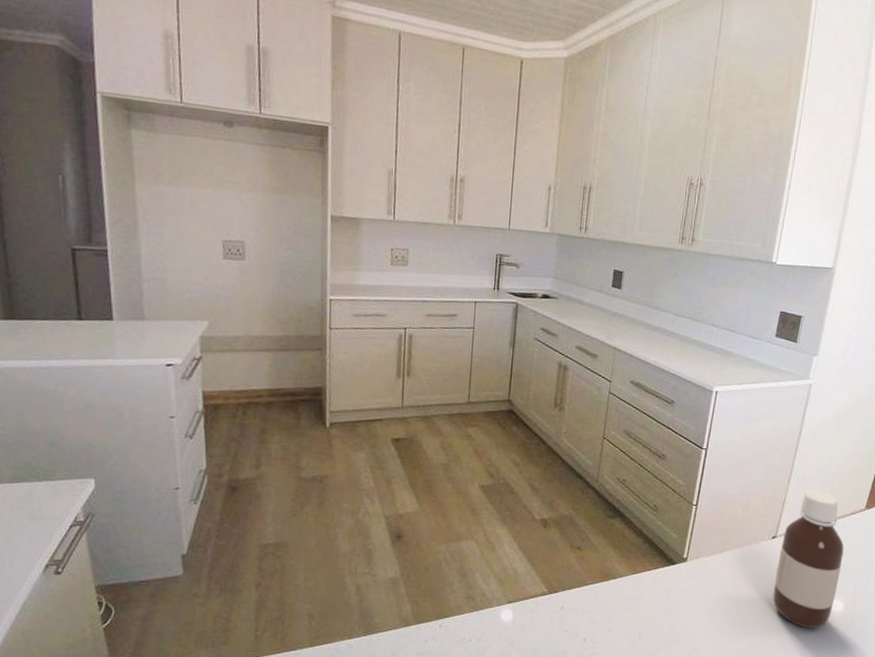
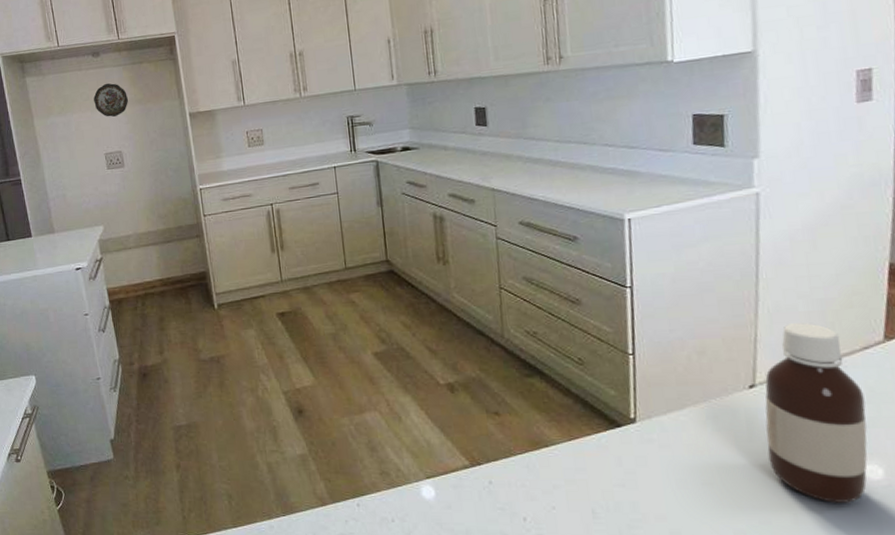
decorative plate: none [218,160,261,201] -> present [94,83,128,117]

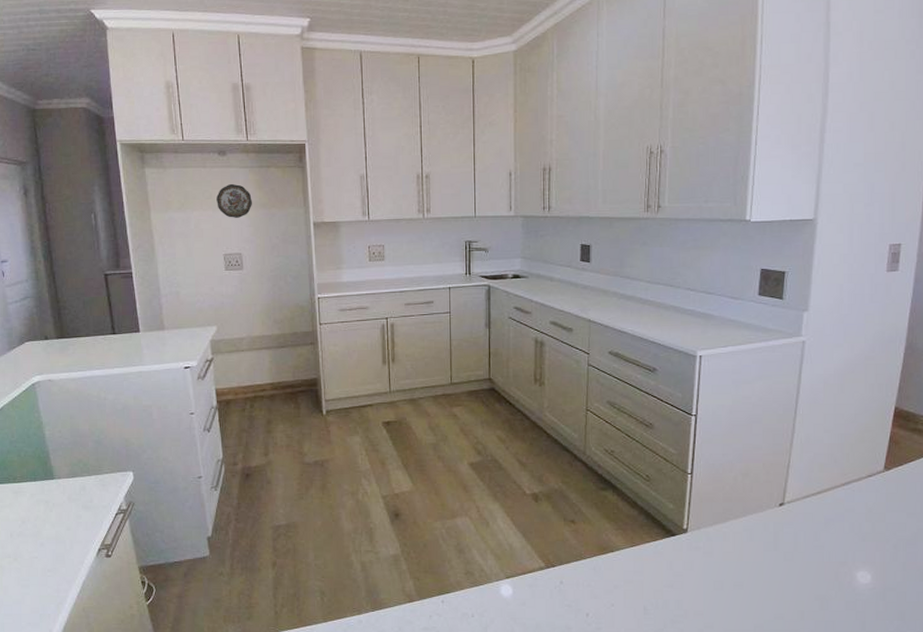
bottle: present [765,323,868,503] -> none [787,453,864,602]

